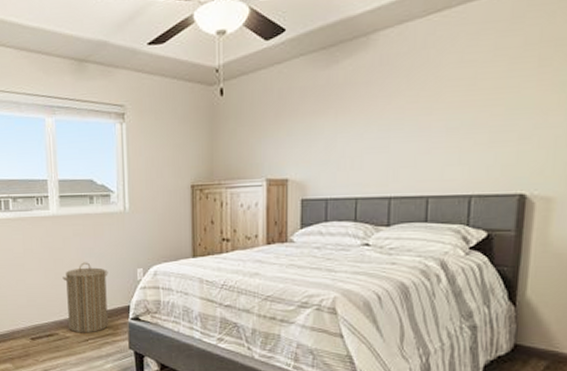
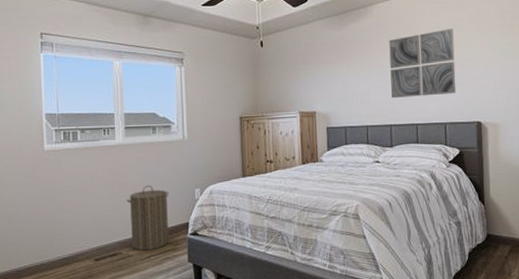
wall art: none [395,61,499,161] -> present [389,29,457,98]

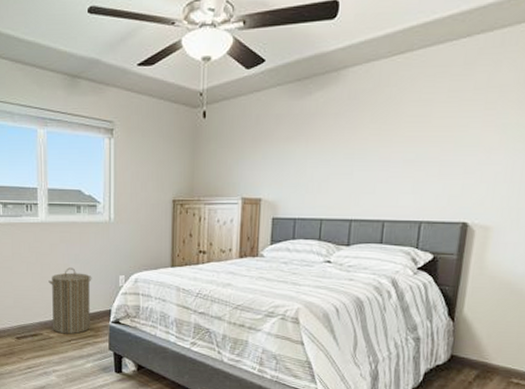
wall art: present [389,29,457,98] -> none [357,102,451,187]

